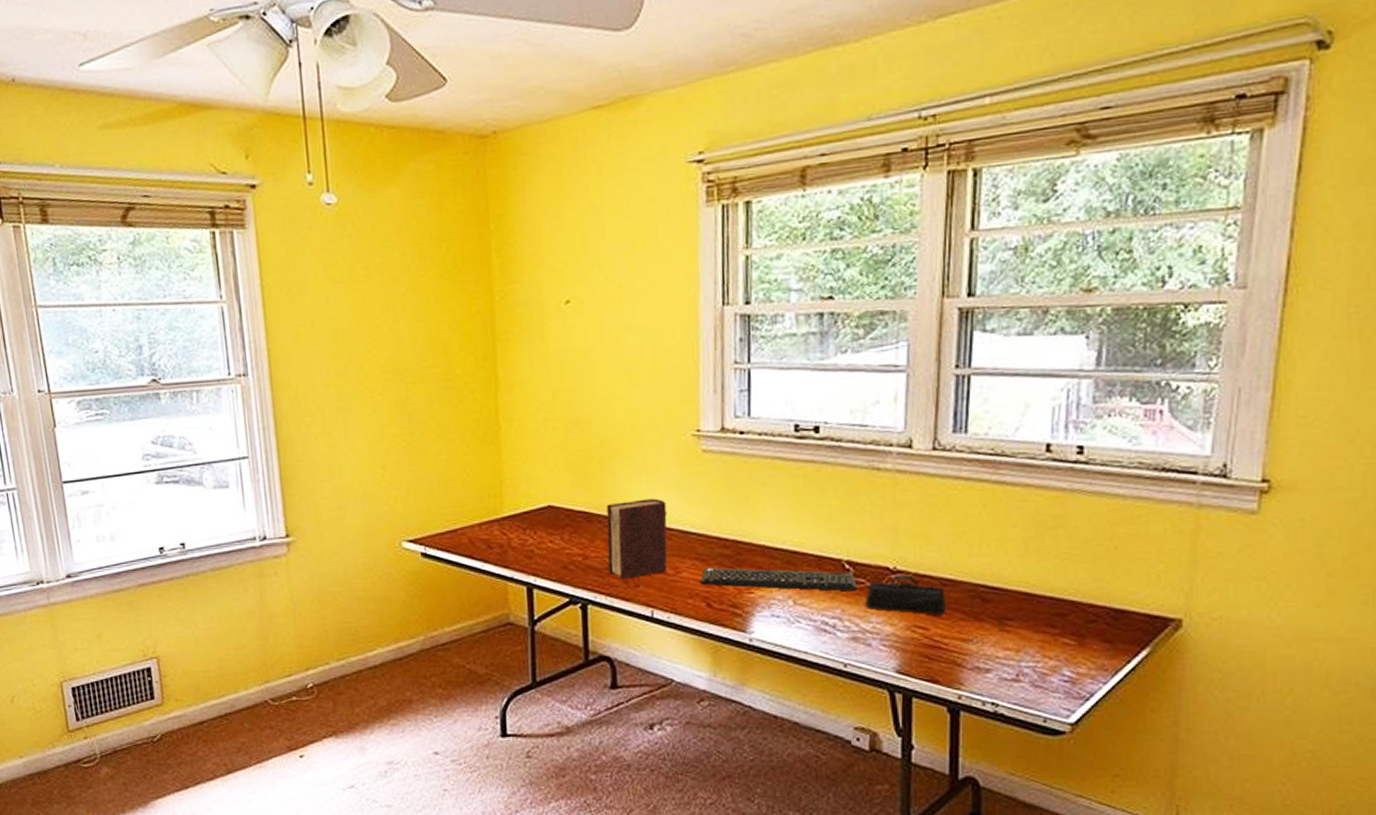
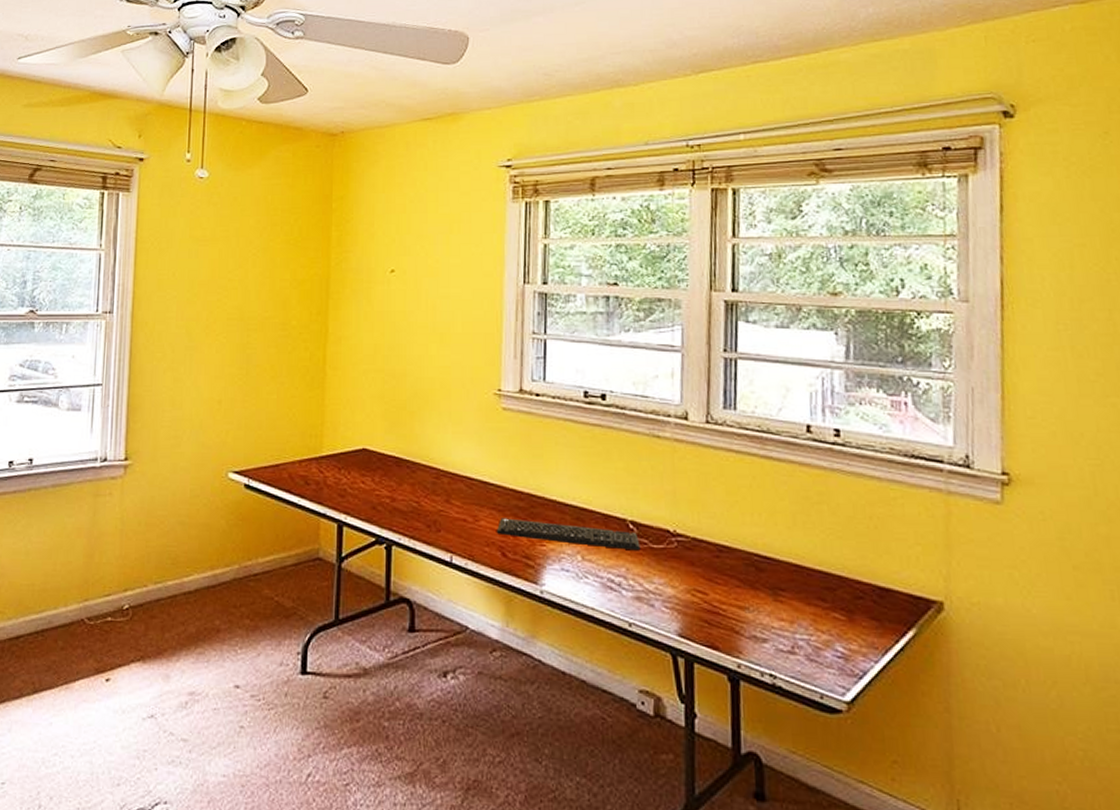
diary: present [606,498,668,580] -> none [412,449,469,524]
pencil case: present [864,575,947,615] -> none [647,538,724,581]

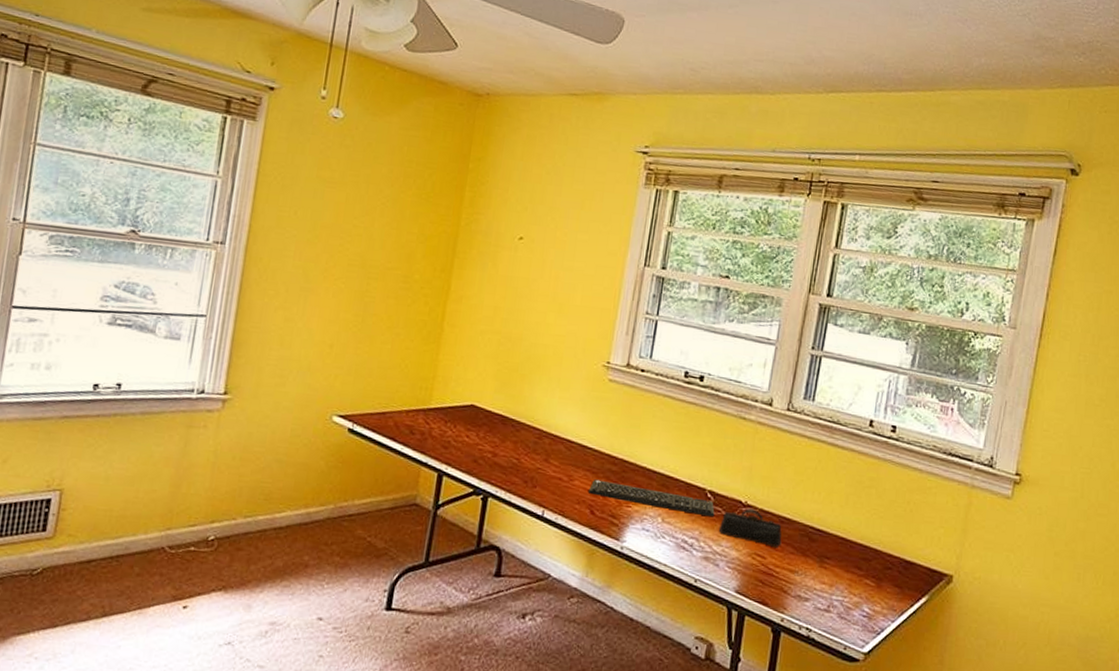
pencil case: none [647,538,724,581] -> present [718,509,782,547]

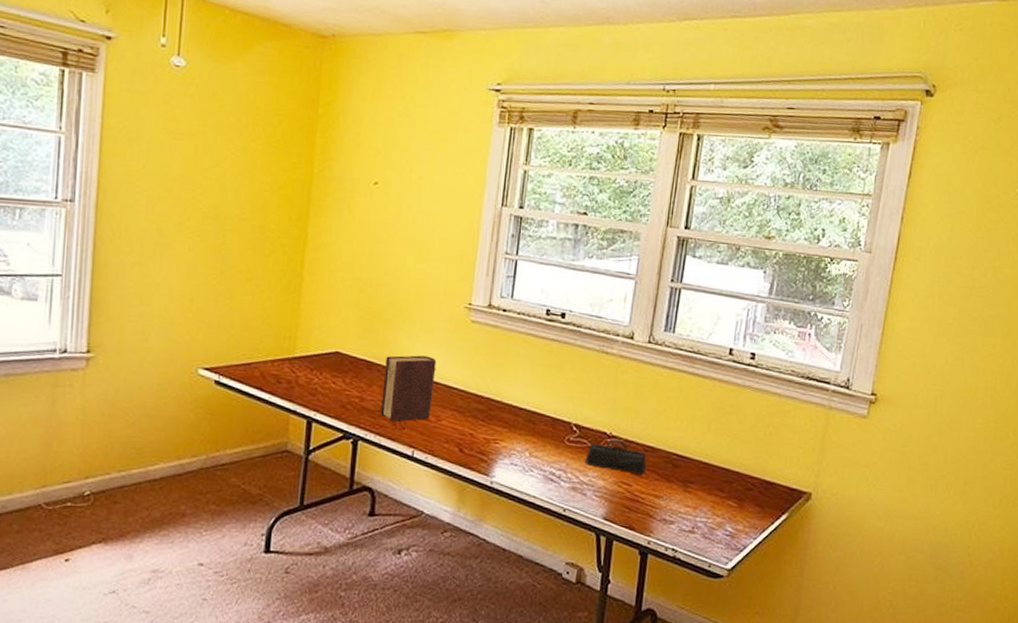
diary: none [511,411,572,480] -> present [379,355,437,422]
keyboard: present [589,479,715,518] -> none [457,418,581,449]

